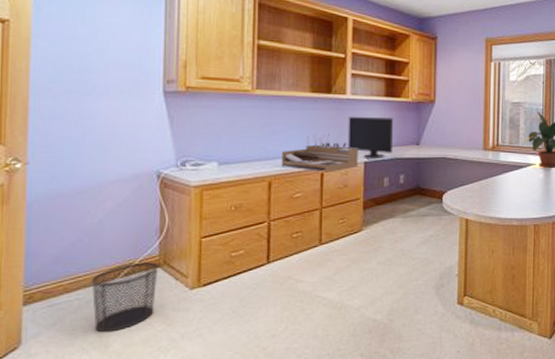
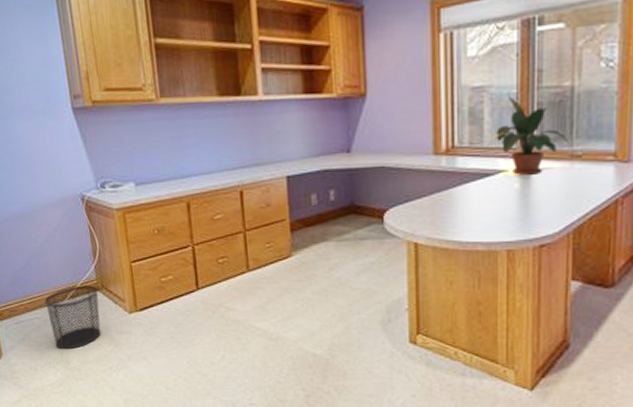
desk organizer: present [281,133,358,173] -> none [195,143,280,190]
computer monitor: present [347,116,394,158] -> none [263,120,319,172]

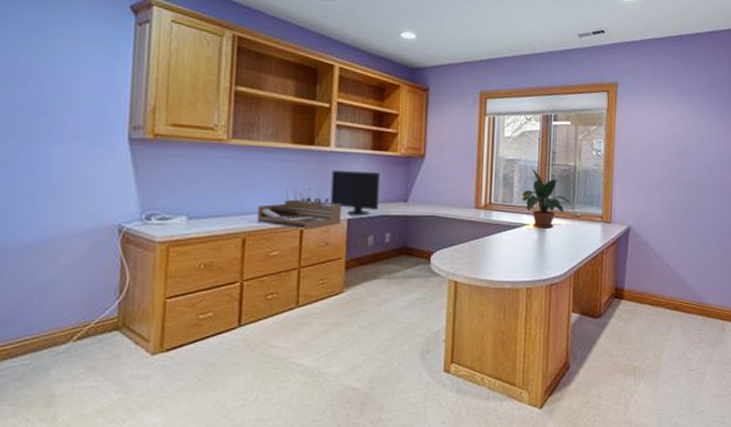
waste bin: present [44,285,101,350] -> none [39,324,117,402]
desk organizer: none [195,143,280,190] -> present [257,187,342,230]
computer monitor: none [263,120,319,172] -> present [330,169,381,215]

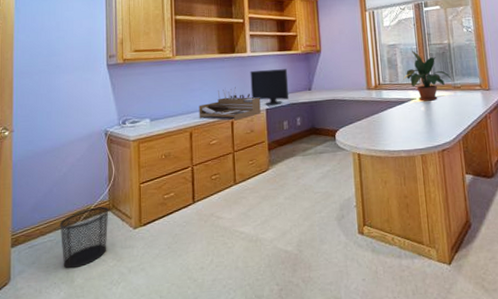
waste bin: none [39,324,117,402] -> present [59,206,109,269]

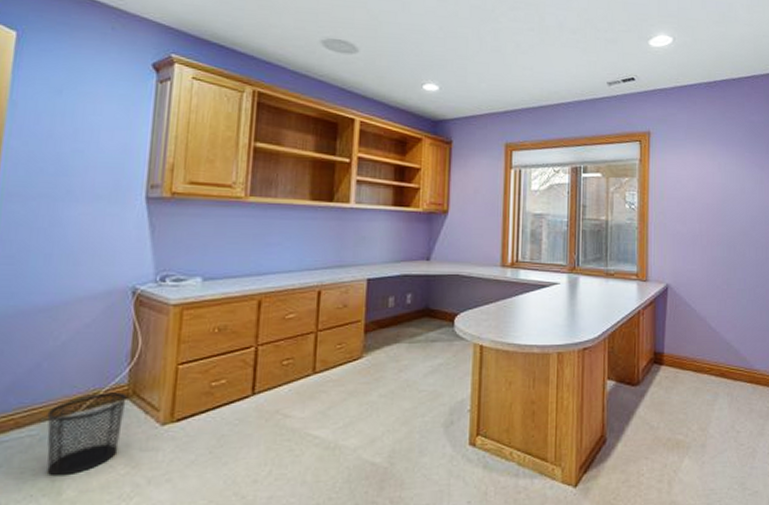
desk organizer: present [198,86,261,121] -> none [273,245,361,291]
computer monitor: present [250,69,290,106] -> none [349,227,402,275]
potted plant: present [402,50,452,101] -> none [546,223,605,288]

